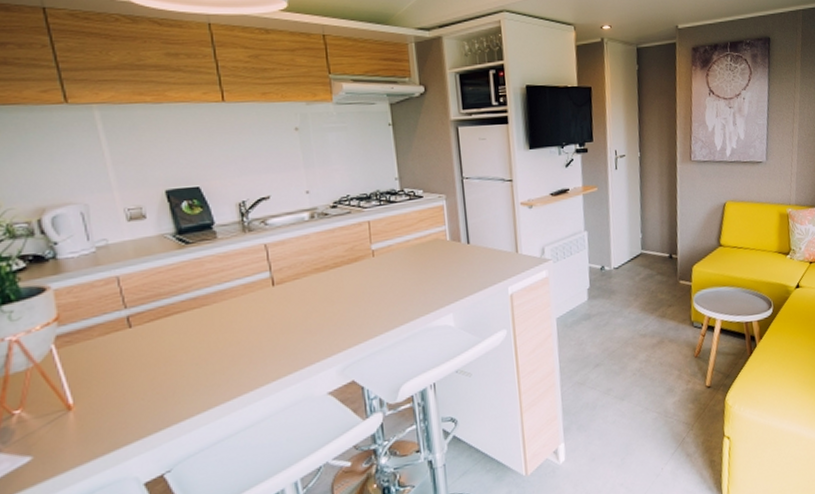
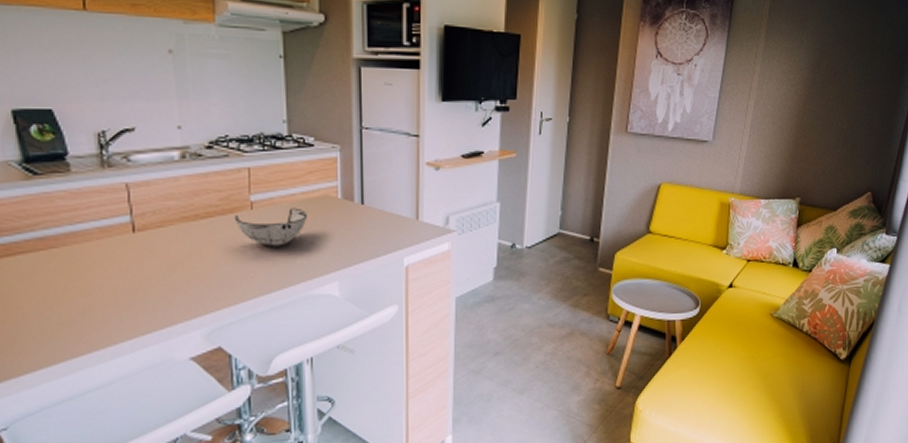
bowl: none [358,252,423,288] -> present [234,207,308,247]

